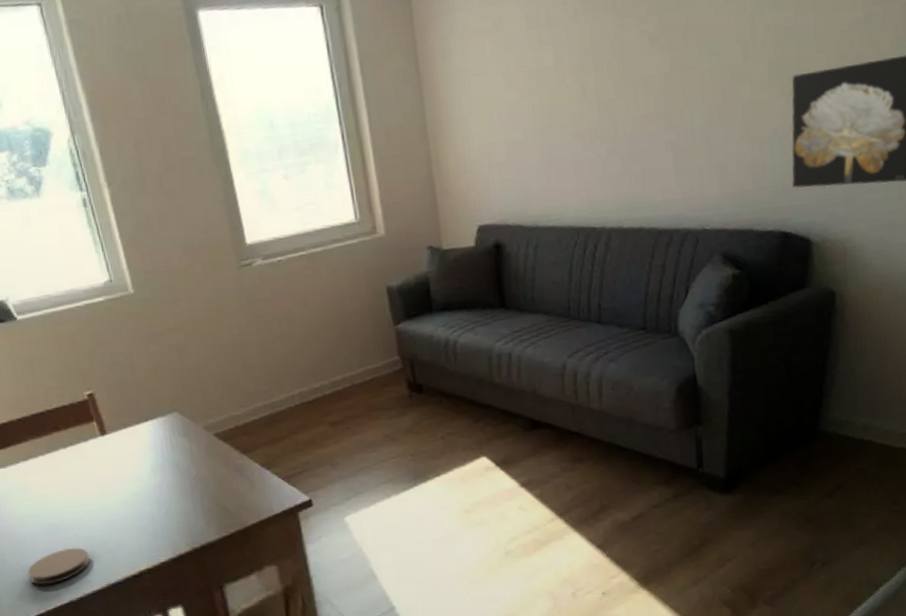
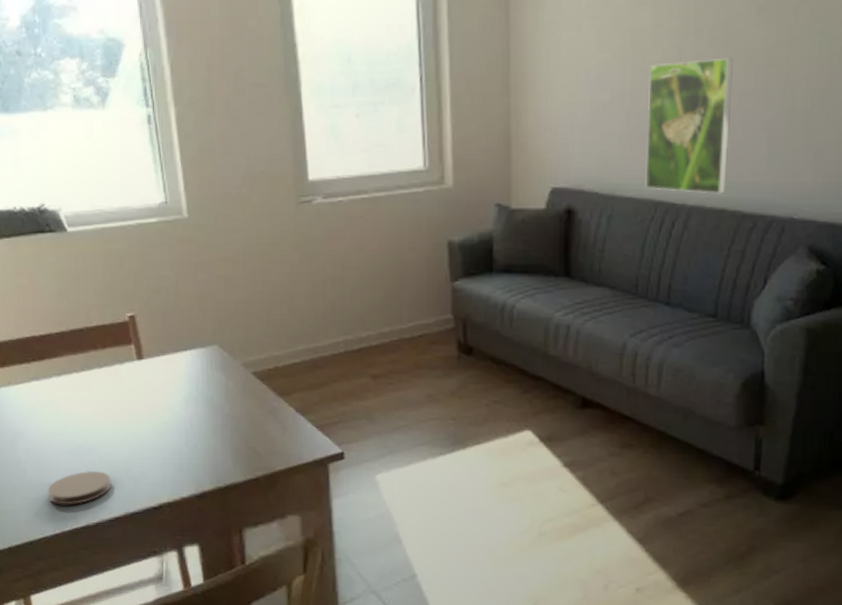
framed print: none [556,85,641,217] -> present [645,57,733,194]

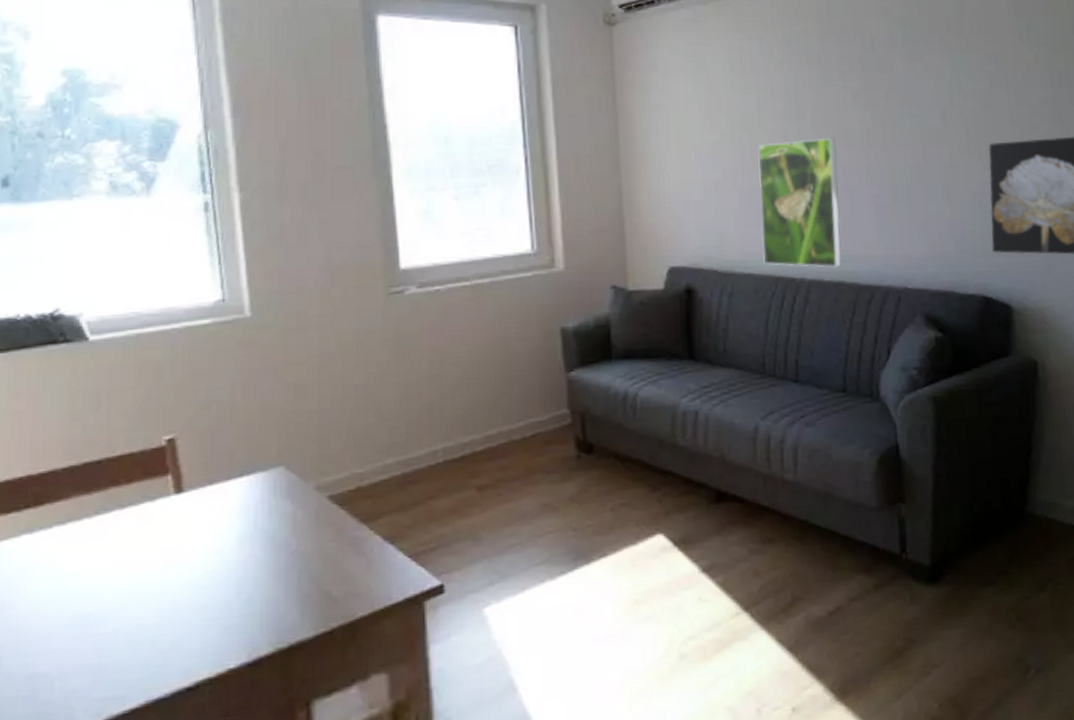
coaster: present [47,470,112,505] -> none [32,647,129,703]

